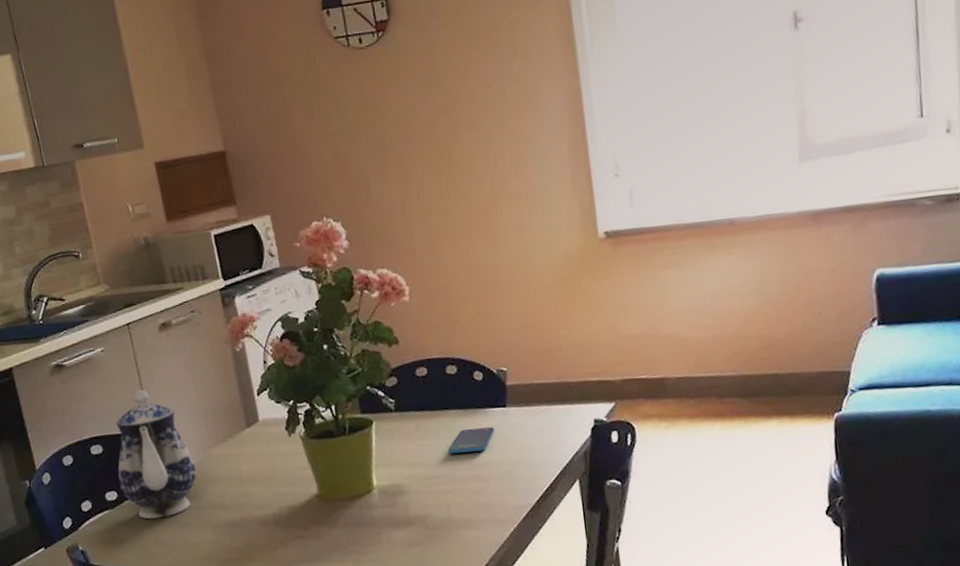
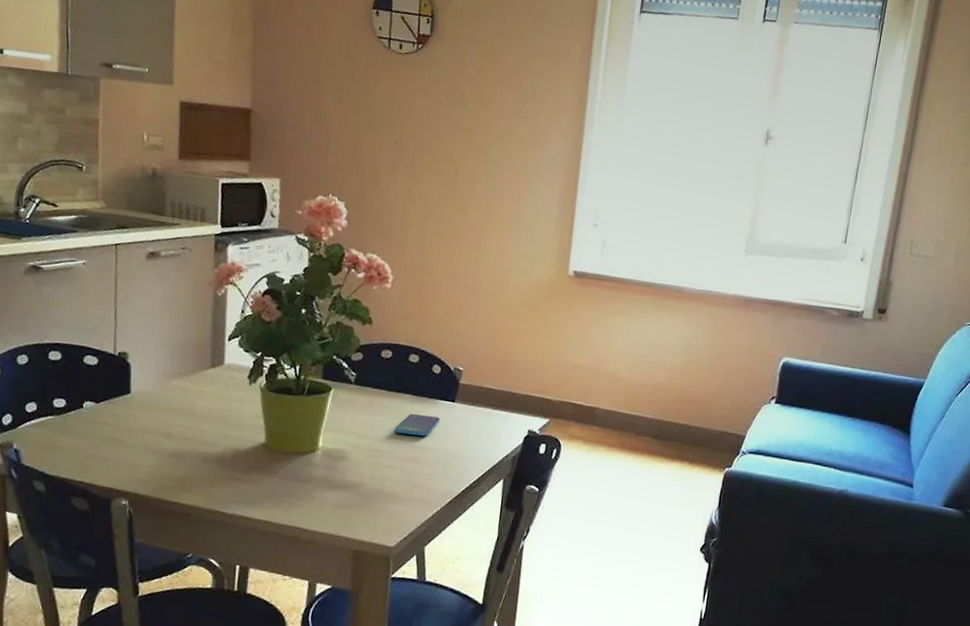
teapot: present [116,389,197,520] -> none [70,308,151,435]

